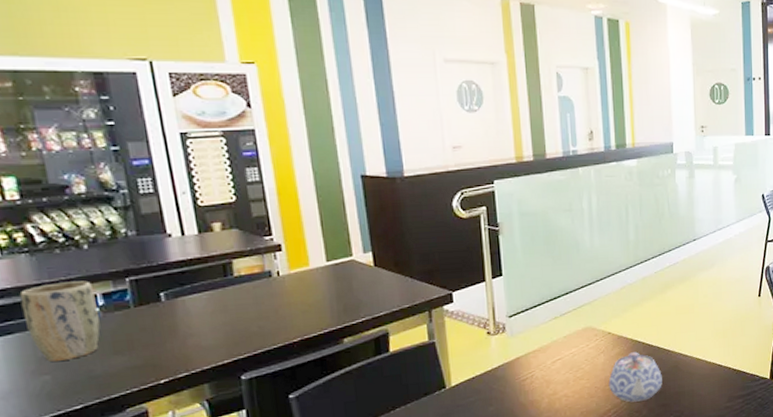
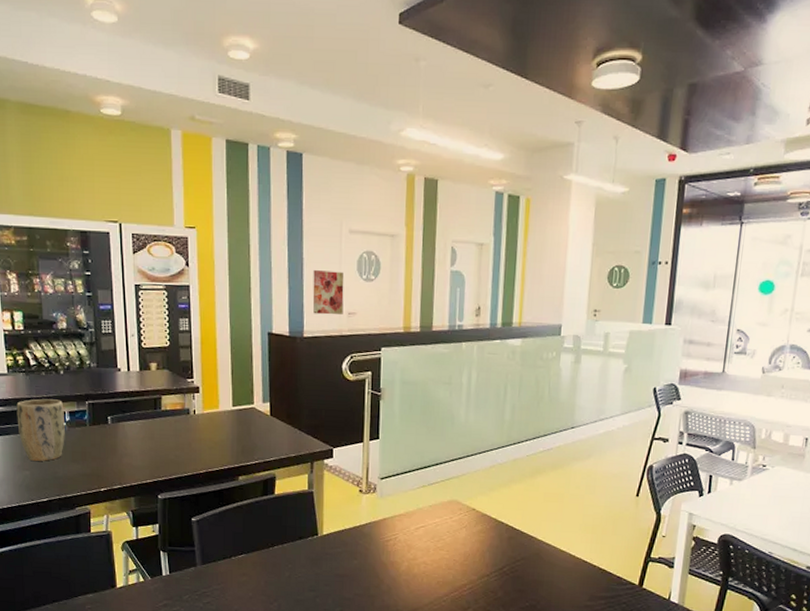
wall art: none [407,103,447,151] -> present [313,270,344,315]
teapot: present [608,352,662,403] -> none [467,532,522,583]

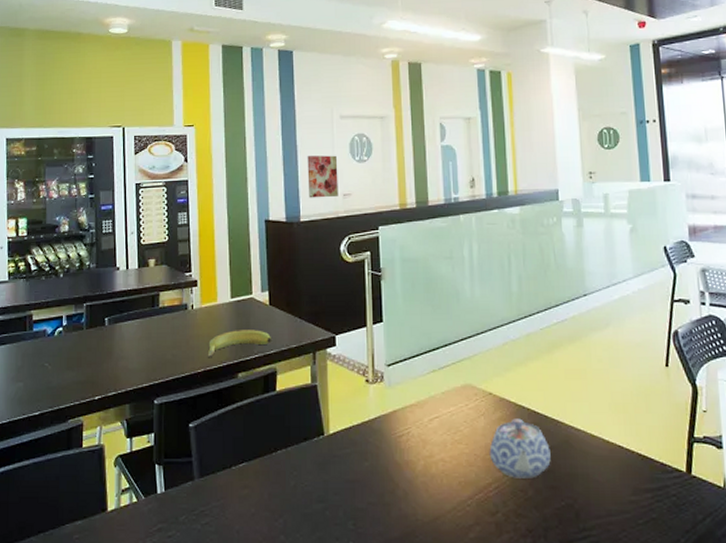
plant pot: present [16,399,65,461] -> none [14,304,62,371]
banana: none [209,436,272,461] -> present [207,330,272,358]
teapot: none [467,532,522,583] -> present [489,418,551,478]

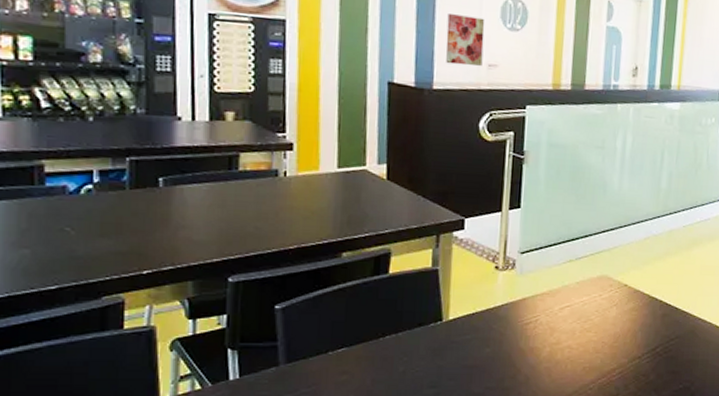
banana: present [207,330,272,358] -> none [302,204,388,234]
teapot: present [489,418,551,478] -> none [617,309,676,364]

